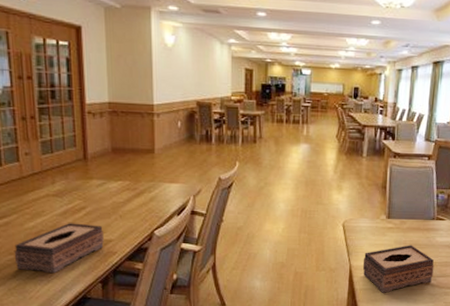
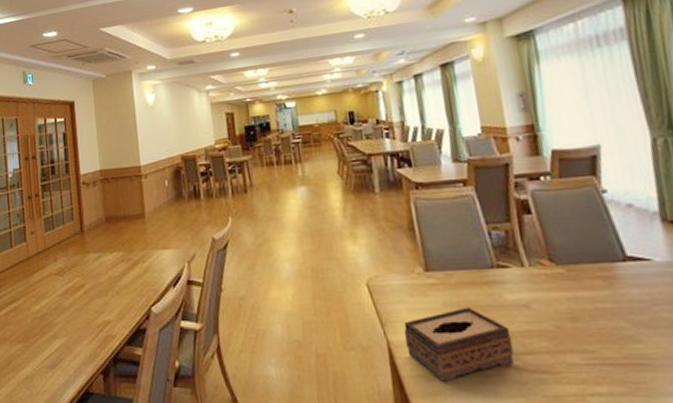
tissue box: present [14,223,104,274] -> none [22,303,103,364]

